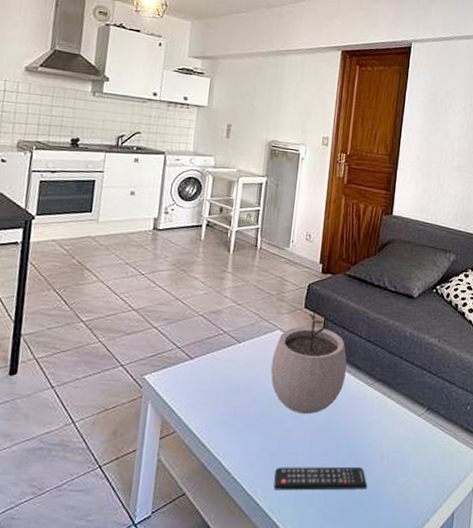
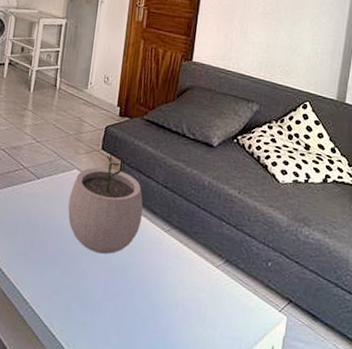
remote control: present [273,466,368,491] -> none [69,302,162,335]

